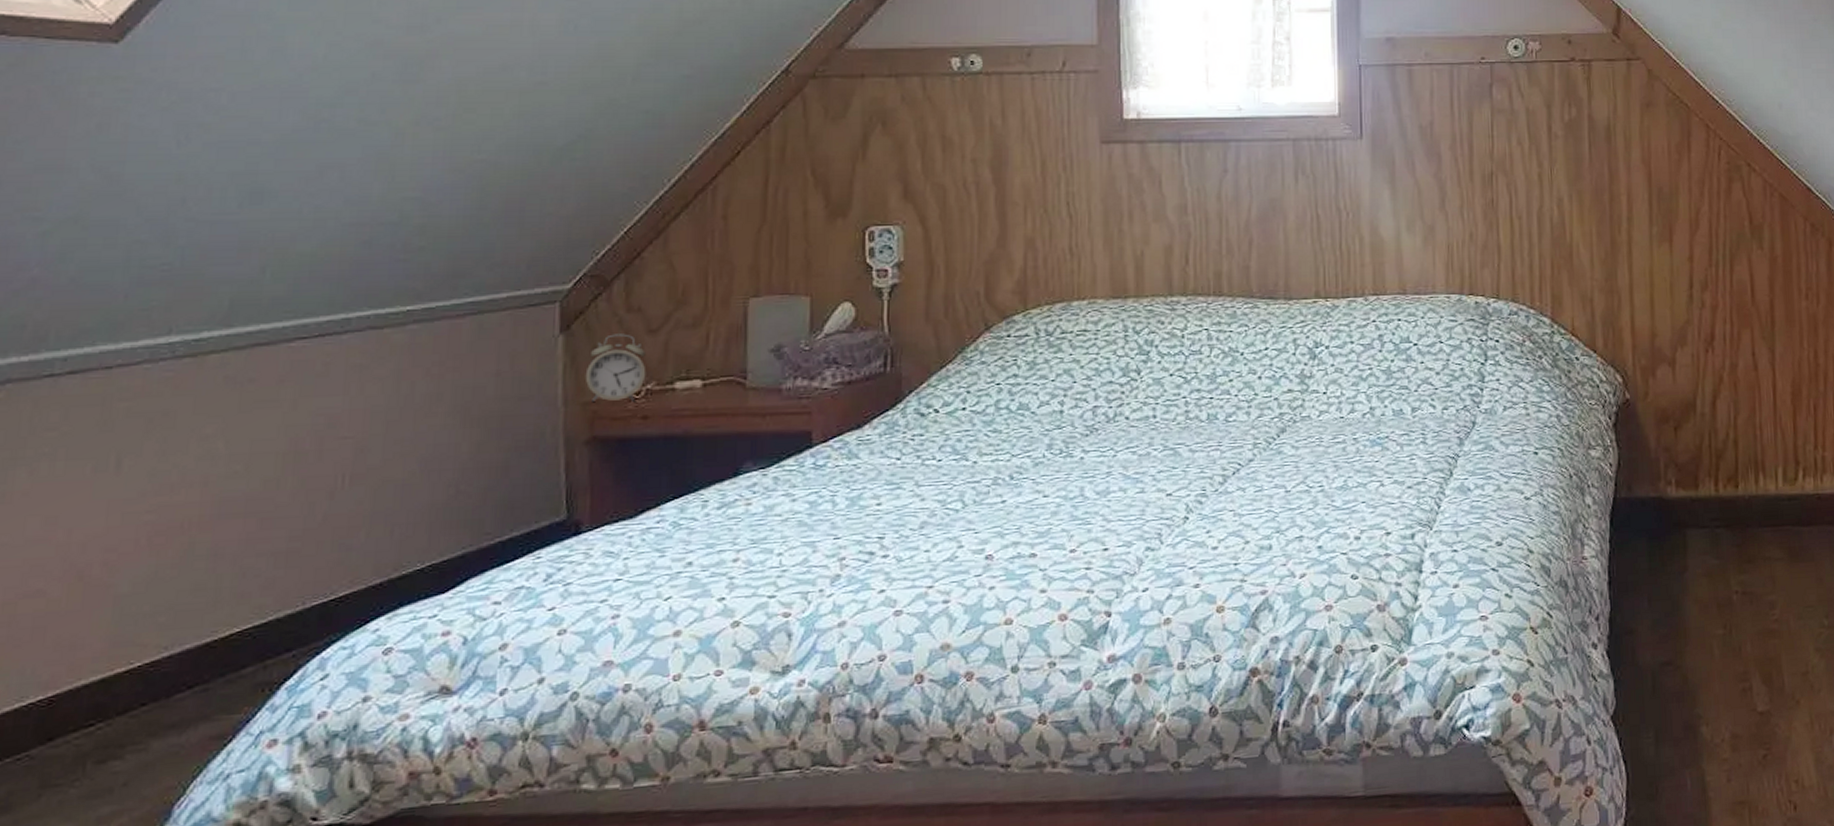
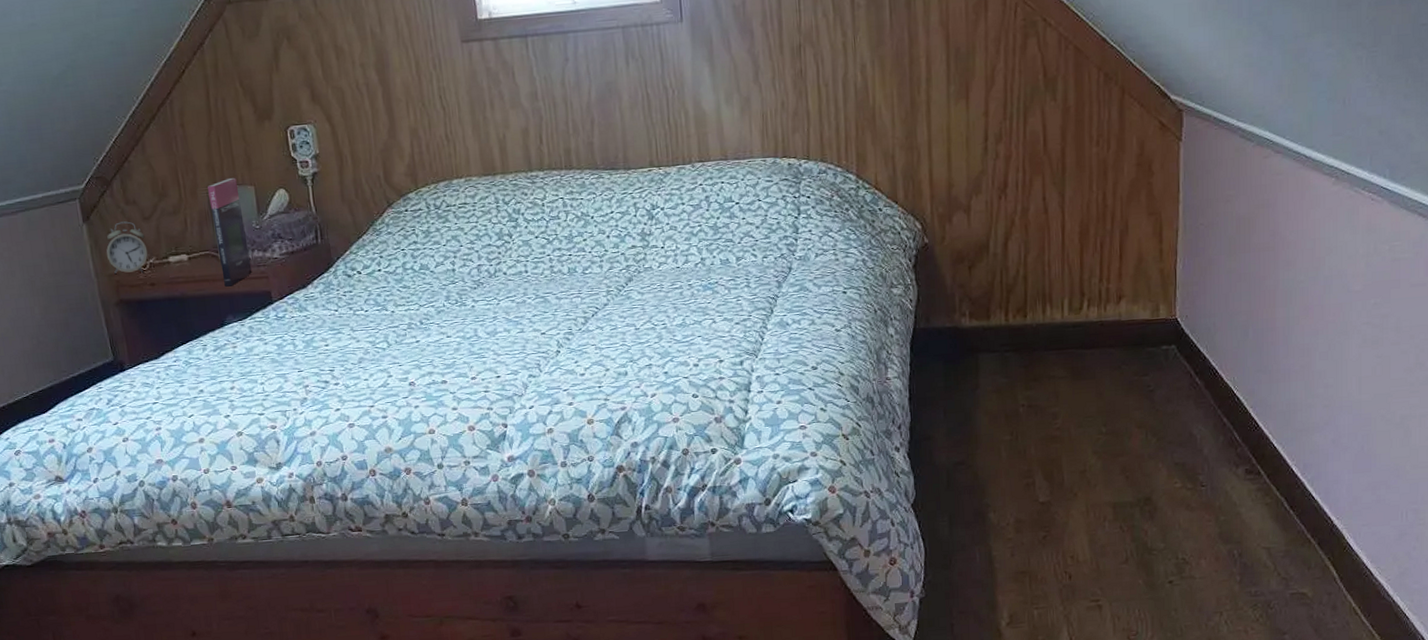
book: none [745,284,790,424] -> present [208,177,252,287]

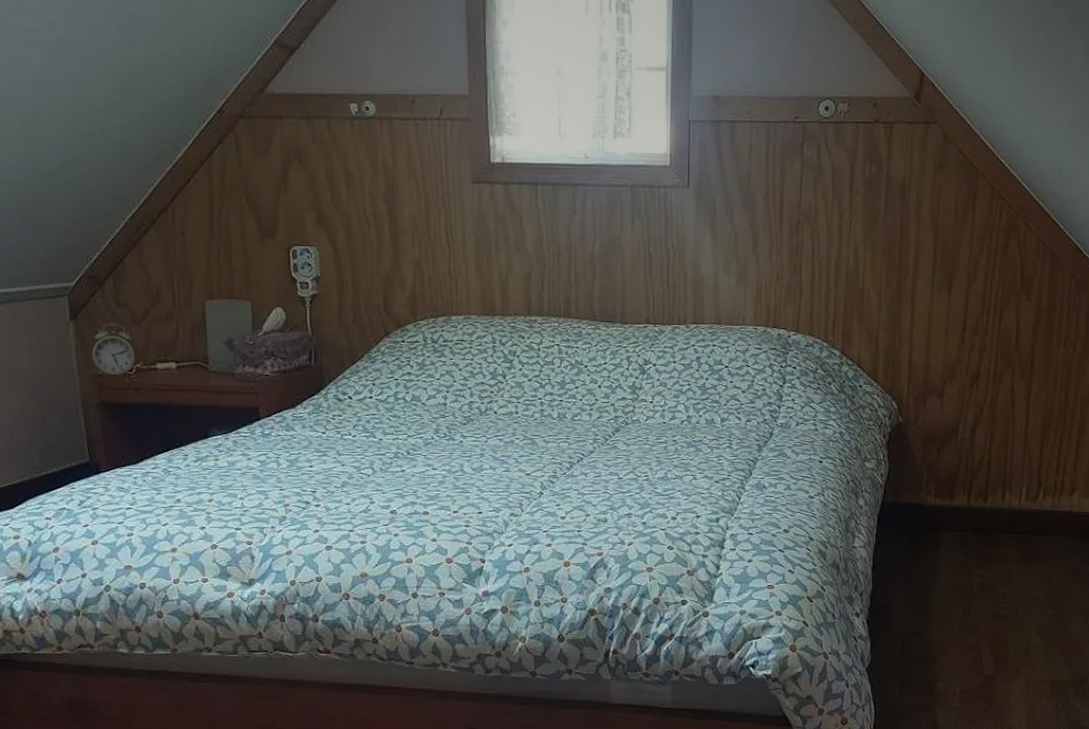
book: present [208,177,252,287] -> none [203,291,242,399]

